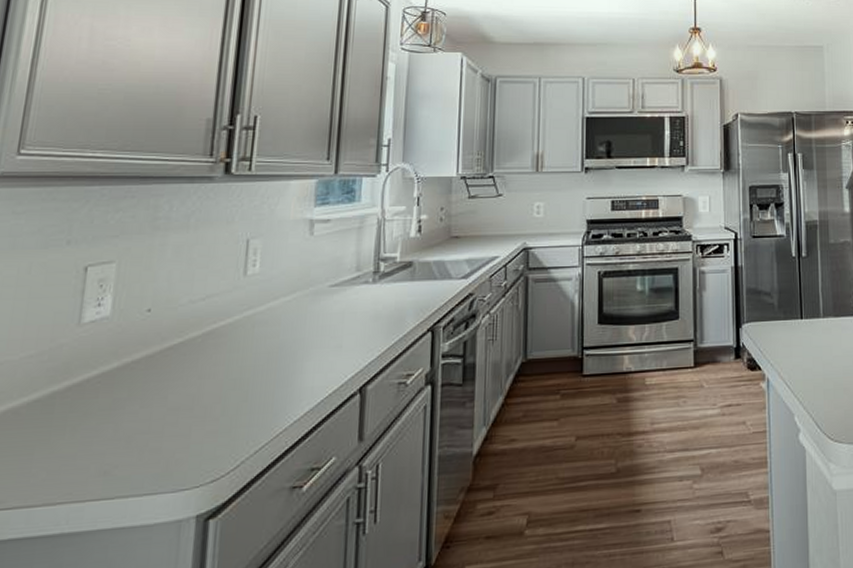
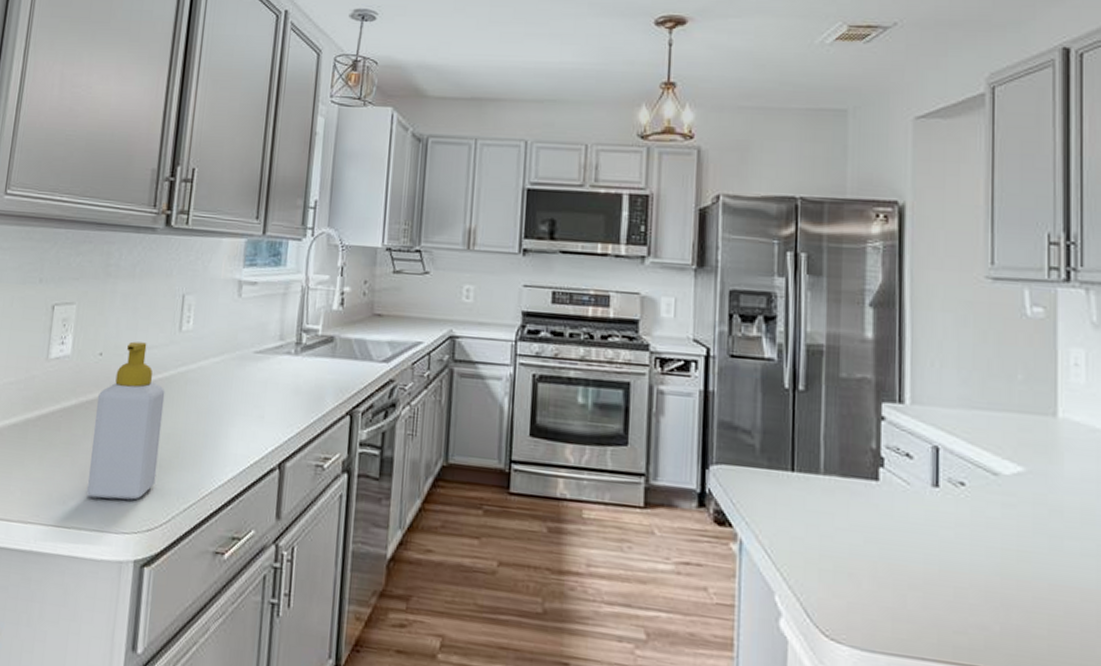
soap bottle: none [135,292,229,461] -> present [87,341,165,500]

